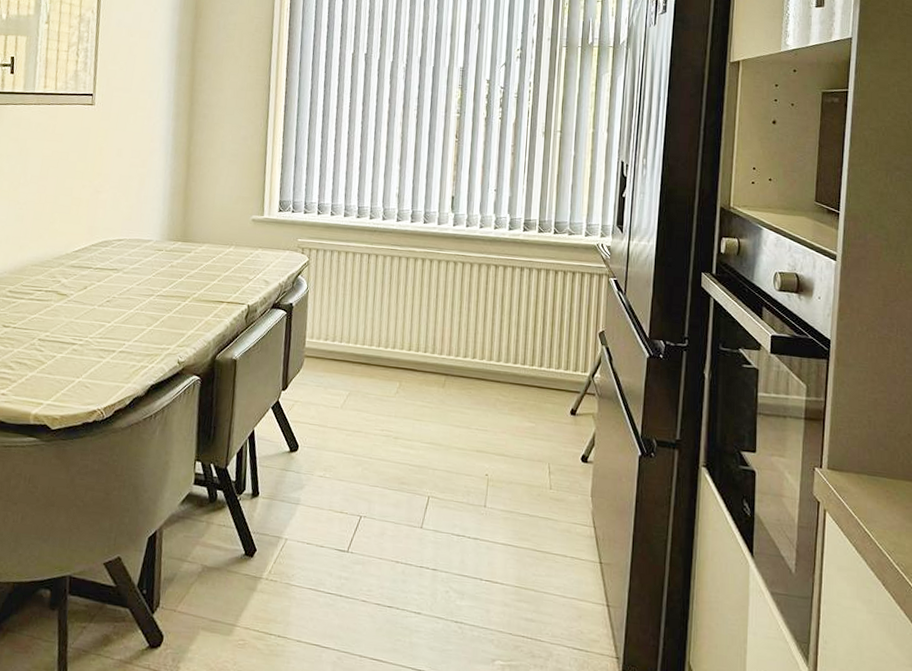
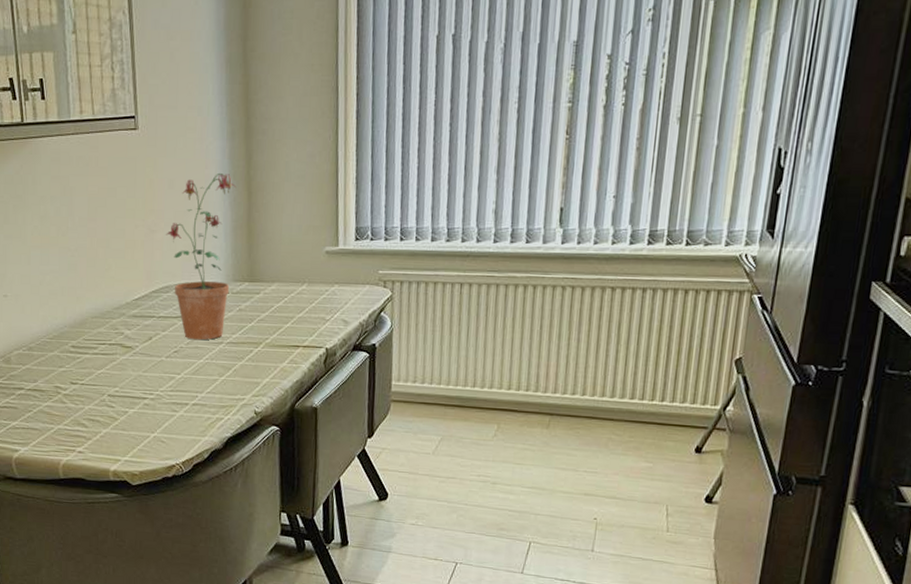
potted plant: none [110,146,178,292] -> present [166,172,237,340]

